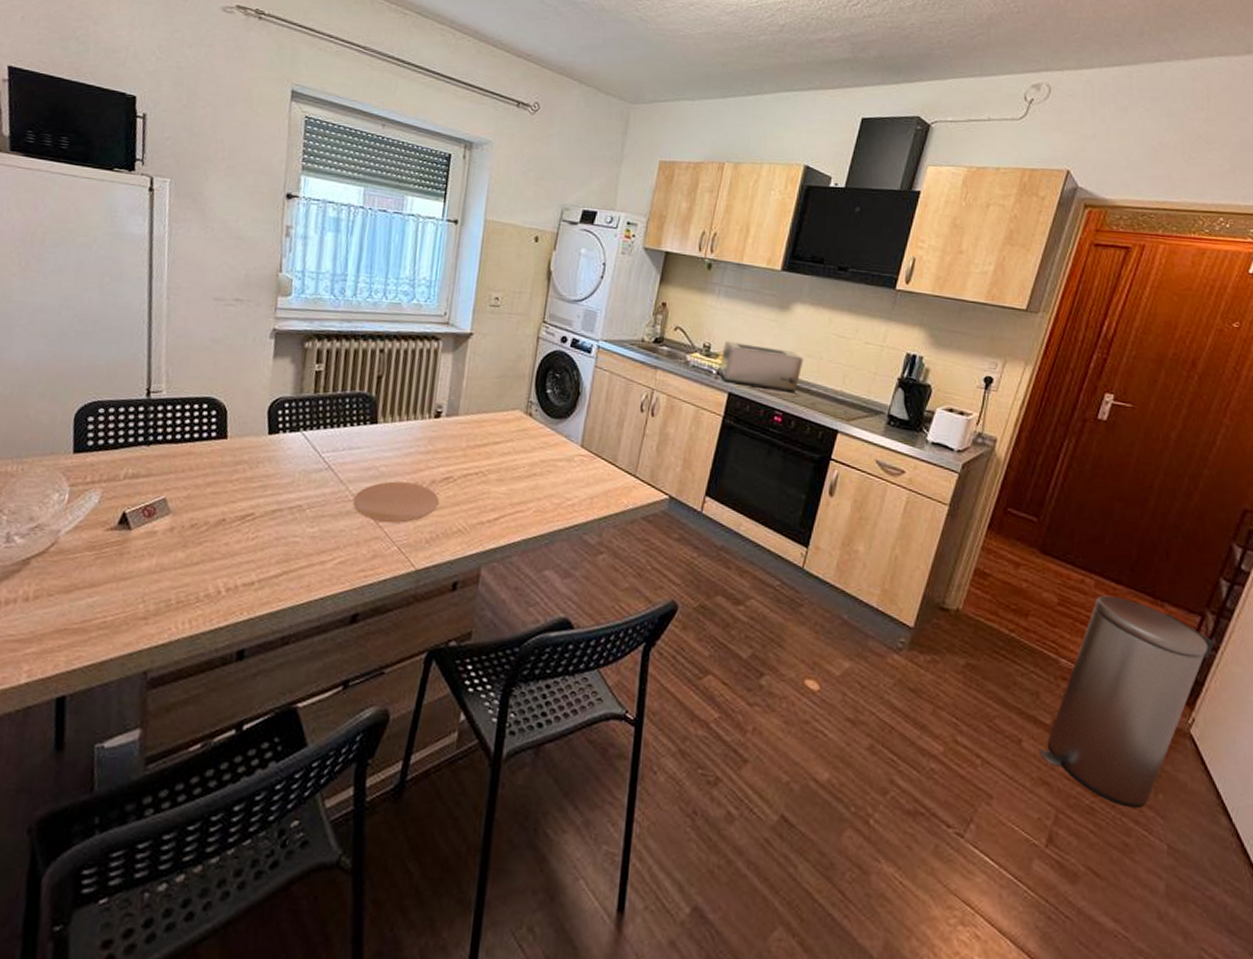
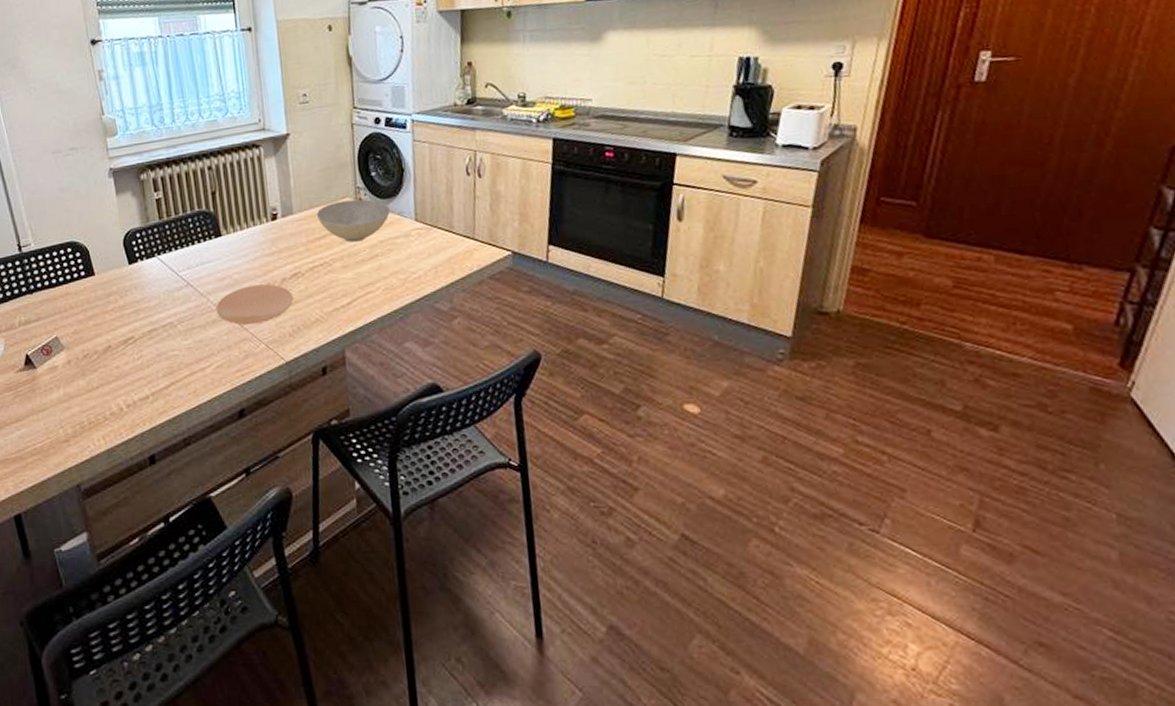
bowl: none [483,411,558,457] -> present [317,199,390,242]
toaster: present [719,341,804,393] -> none [538,82,627,130]
pedal bin: present [1039,595,1215,809] -> none [952,267,1151,482]

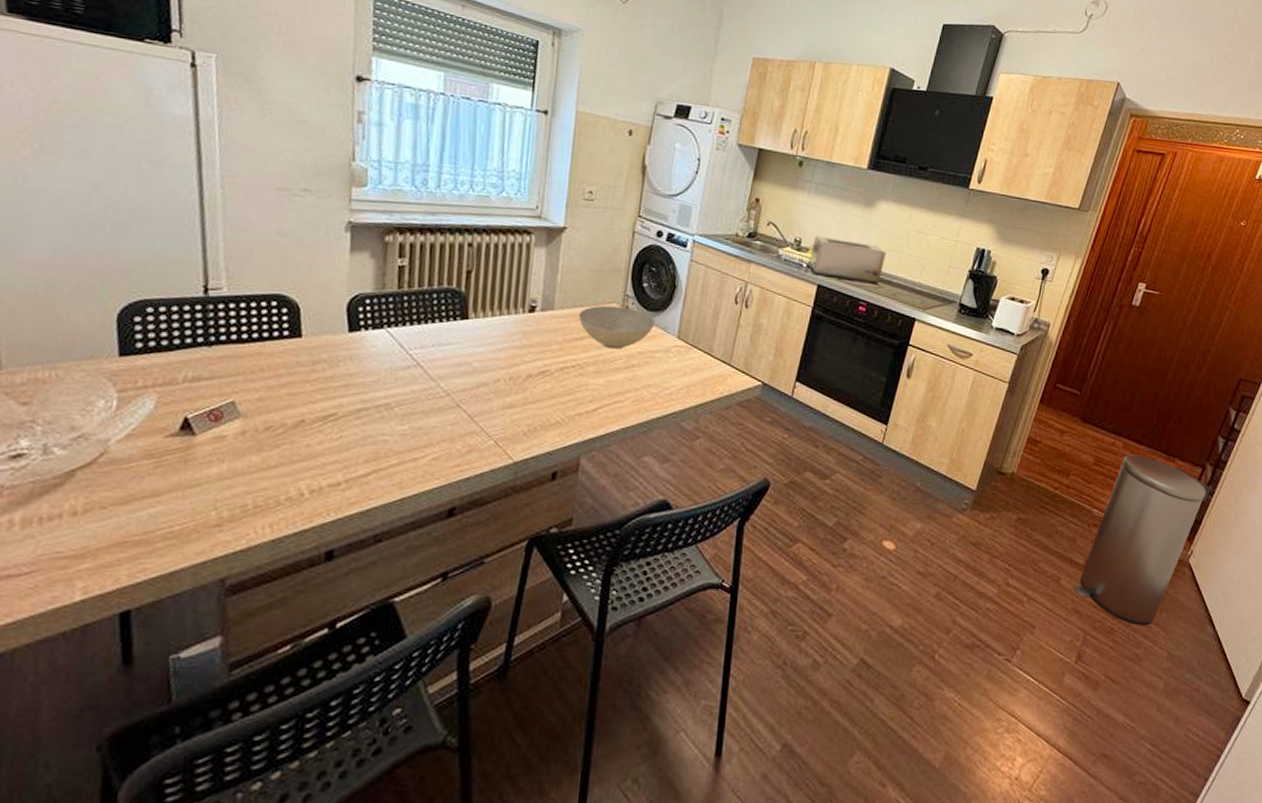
plate: present [216,284,293,325] -> none [444,376,536,418]
toaster: none [538,82,627,130] -> present [809,236,887,284]
pedal bin: none [952,267,1151,482] -> present [1073,454,1211,626]

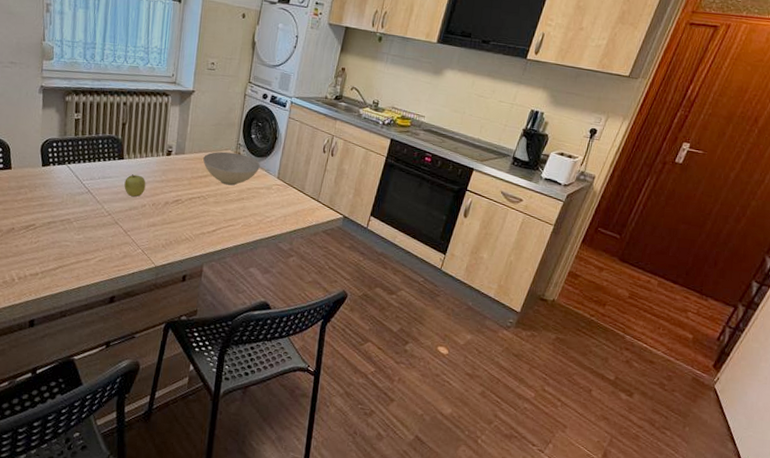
fruit: none [469,339,500,370] -> present [124,174,146,197]
toaster: present [809,236,887,284] -> none [384,99,451,139]
pedal bin: present [1073,454,1211,626] -> none [603,291,742,436]

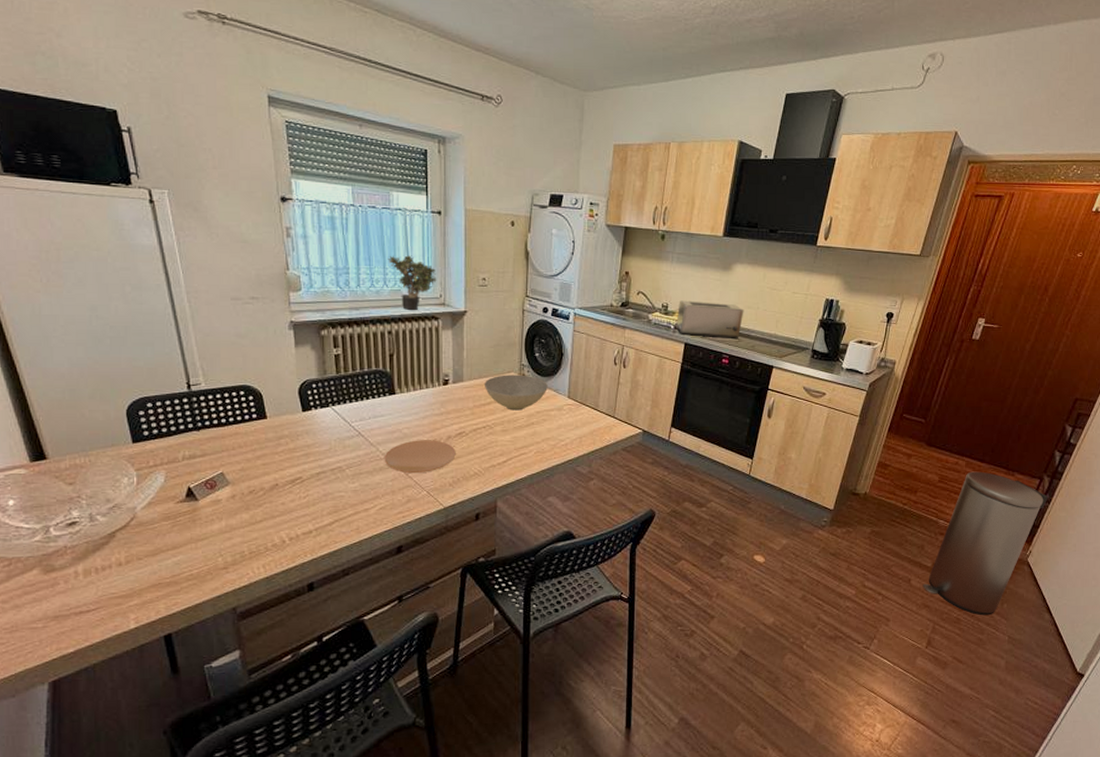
plate: none [107,202,171,233] -> present [384,440,456,474]
fruit: present [124,174,146,197] -> none [399,410,424,435]
potted plant: none [130,35,171,86] -> present [387,255,437,310]
toaster: none [384,99,451,139] -> present [676,300,744,338]
pedal bin: none [603,291,742,436] -> present [923,471,1048,616]

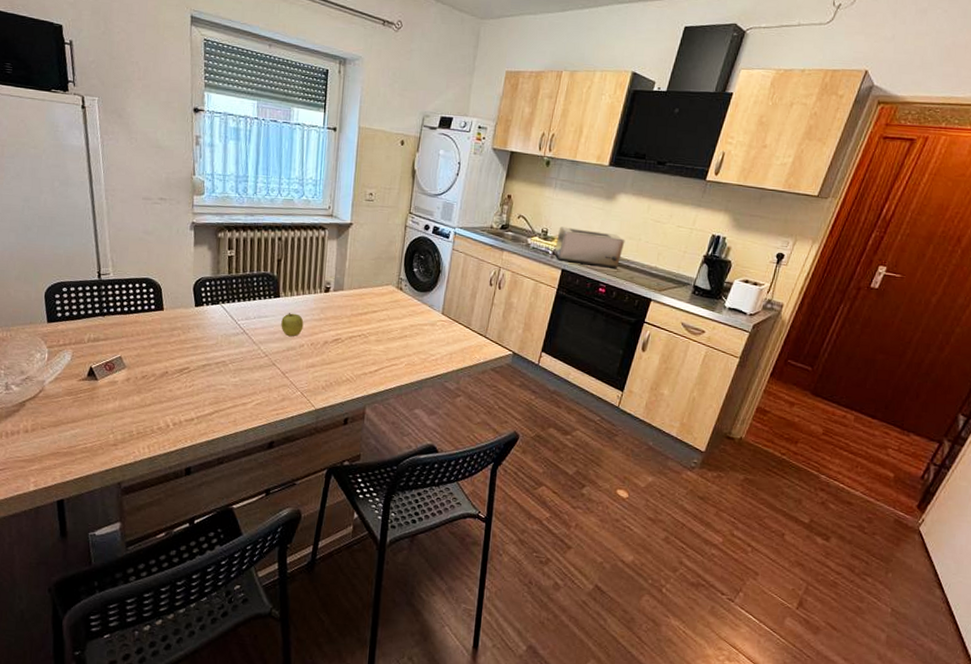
plate: present [384,440,456,474] -> none [264,342,331,374]
potted plant: present [387,255,437,310] -> none [284,166,327,219]
fruit: none [399,410,424,435] -> present [281,313,304,337]
bowl: present [485,375,548,411] -> none [363,287,423,323]
pedal bin: present [923,471,1048,616] -> none [797,427,948,583]

